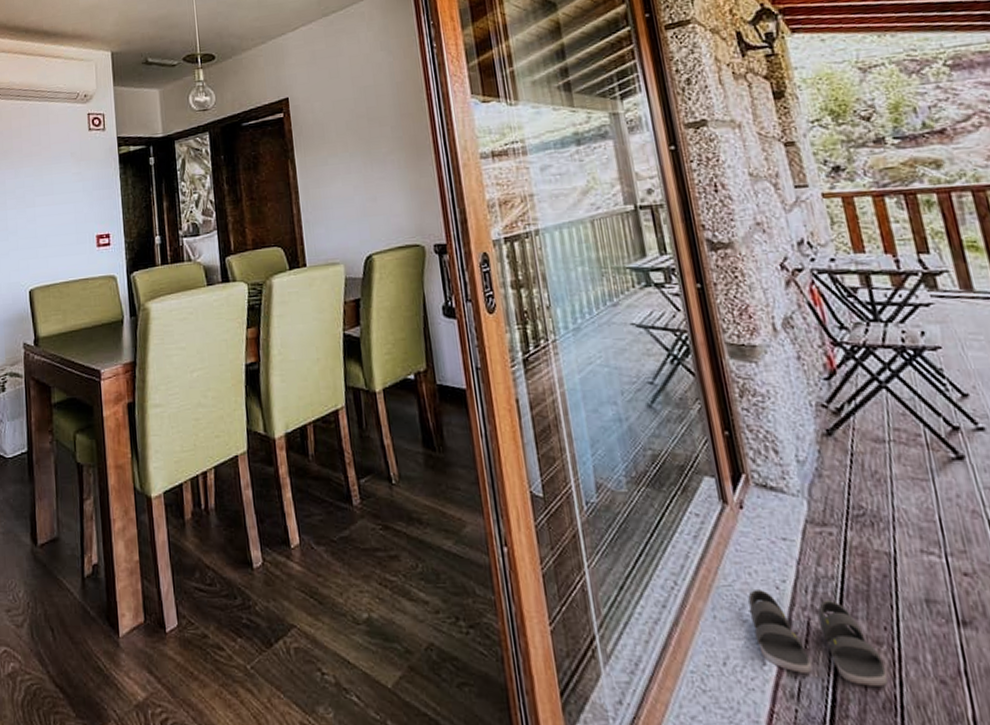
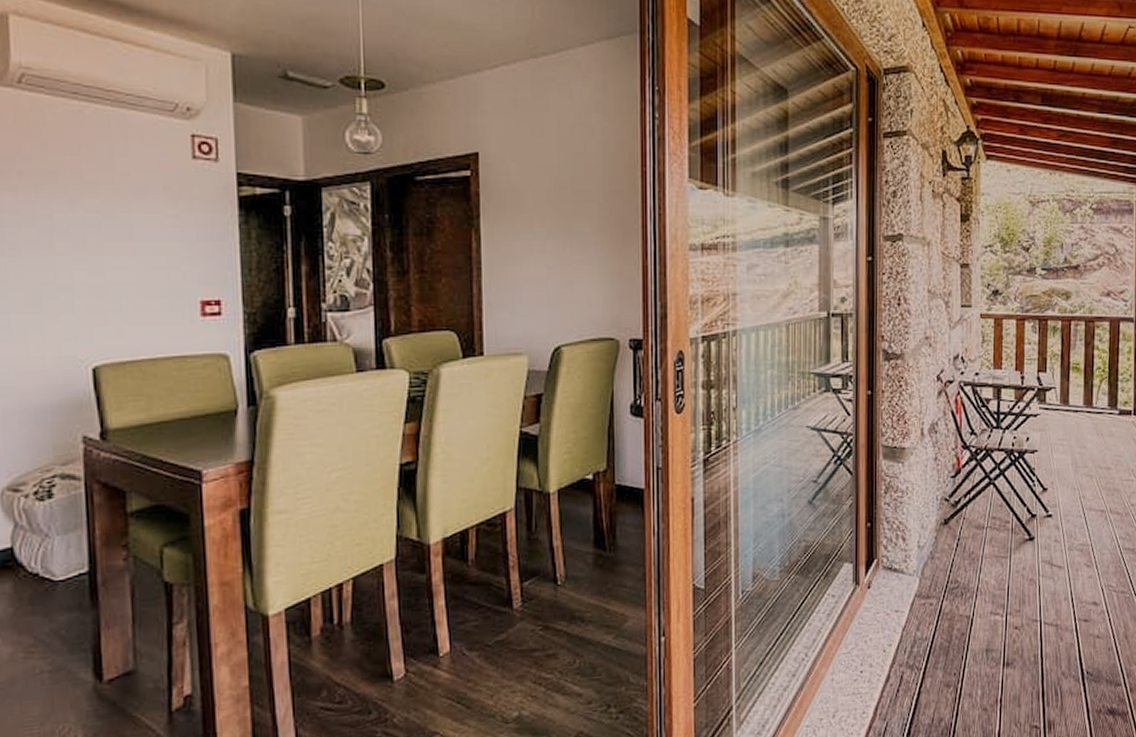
sandal: present [748,590,888,686] -> none [861,654,949,720]

